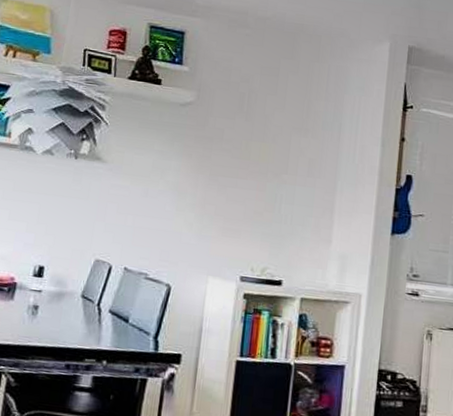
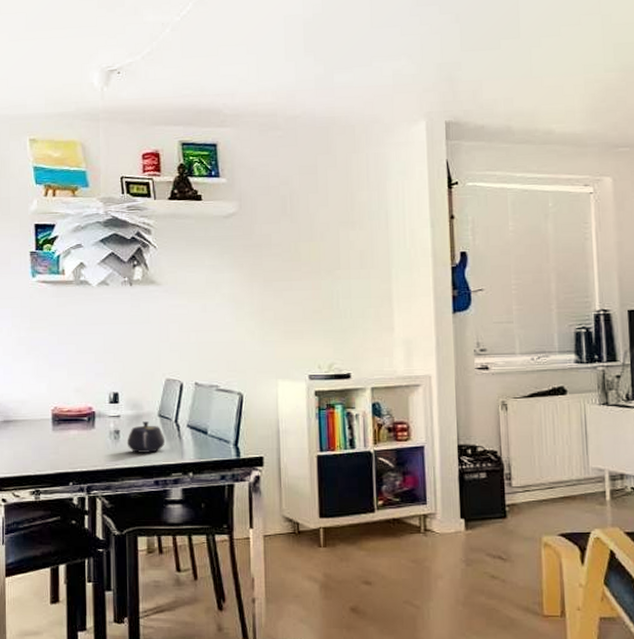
teapot: none [43,300,84,335] -> present [127,421,166,453]

